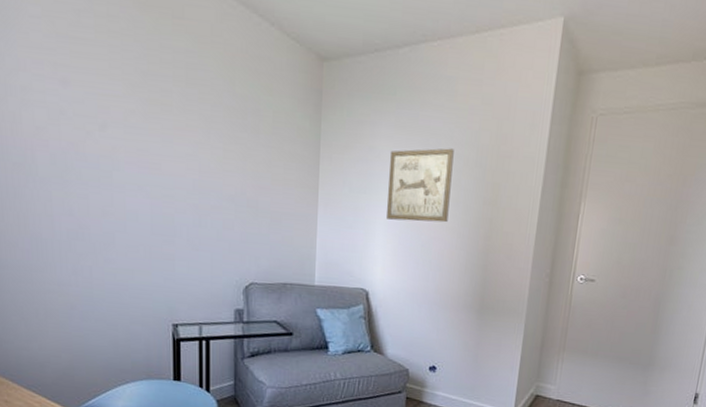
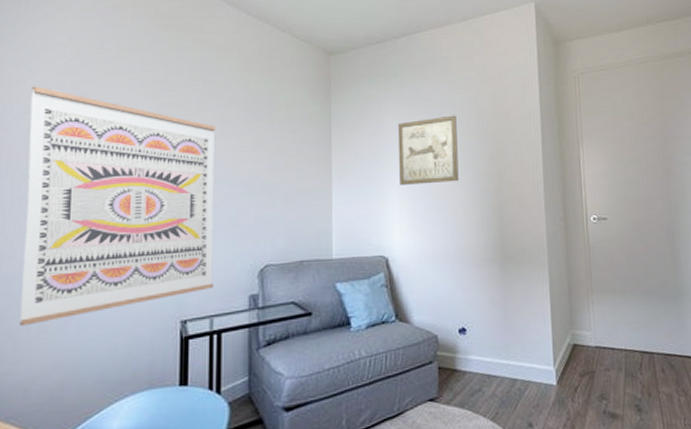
wall art: none [10,64,202,310] -> present [20,86,216,326]

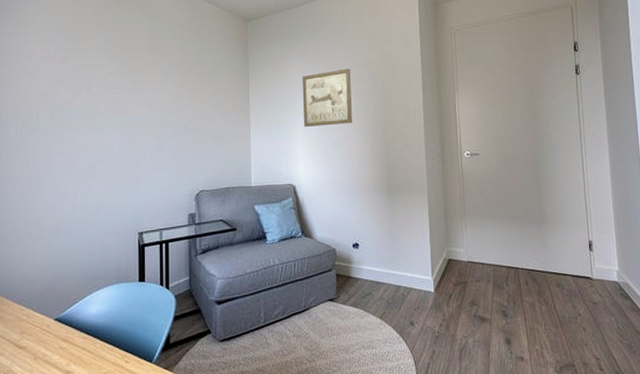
wall art: present [20,86,216,326] -> none [25,53,162,234]

